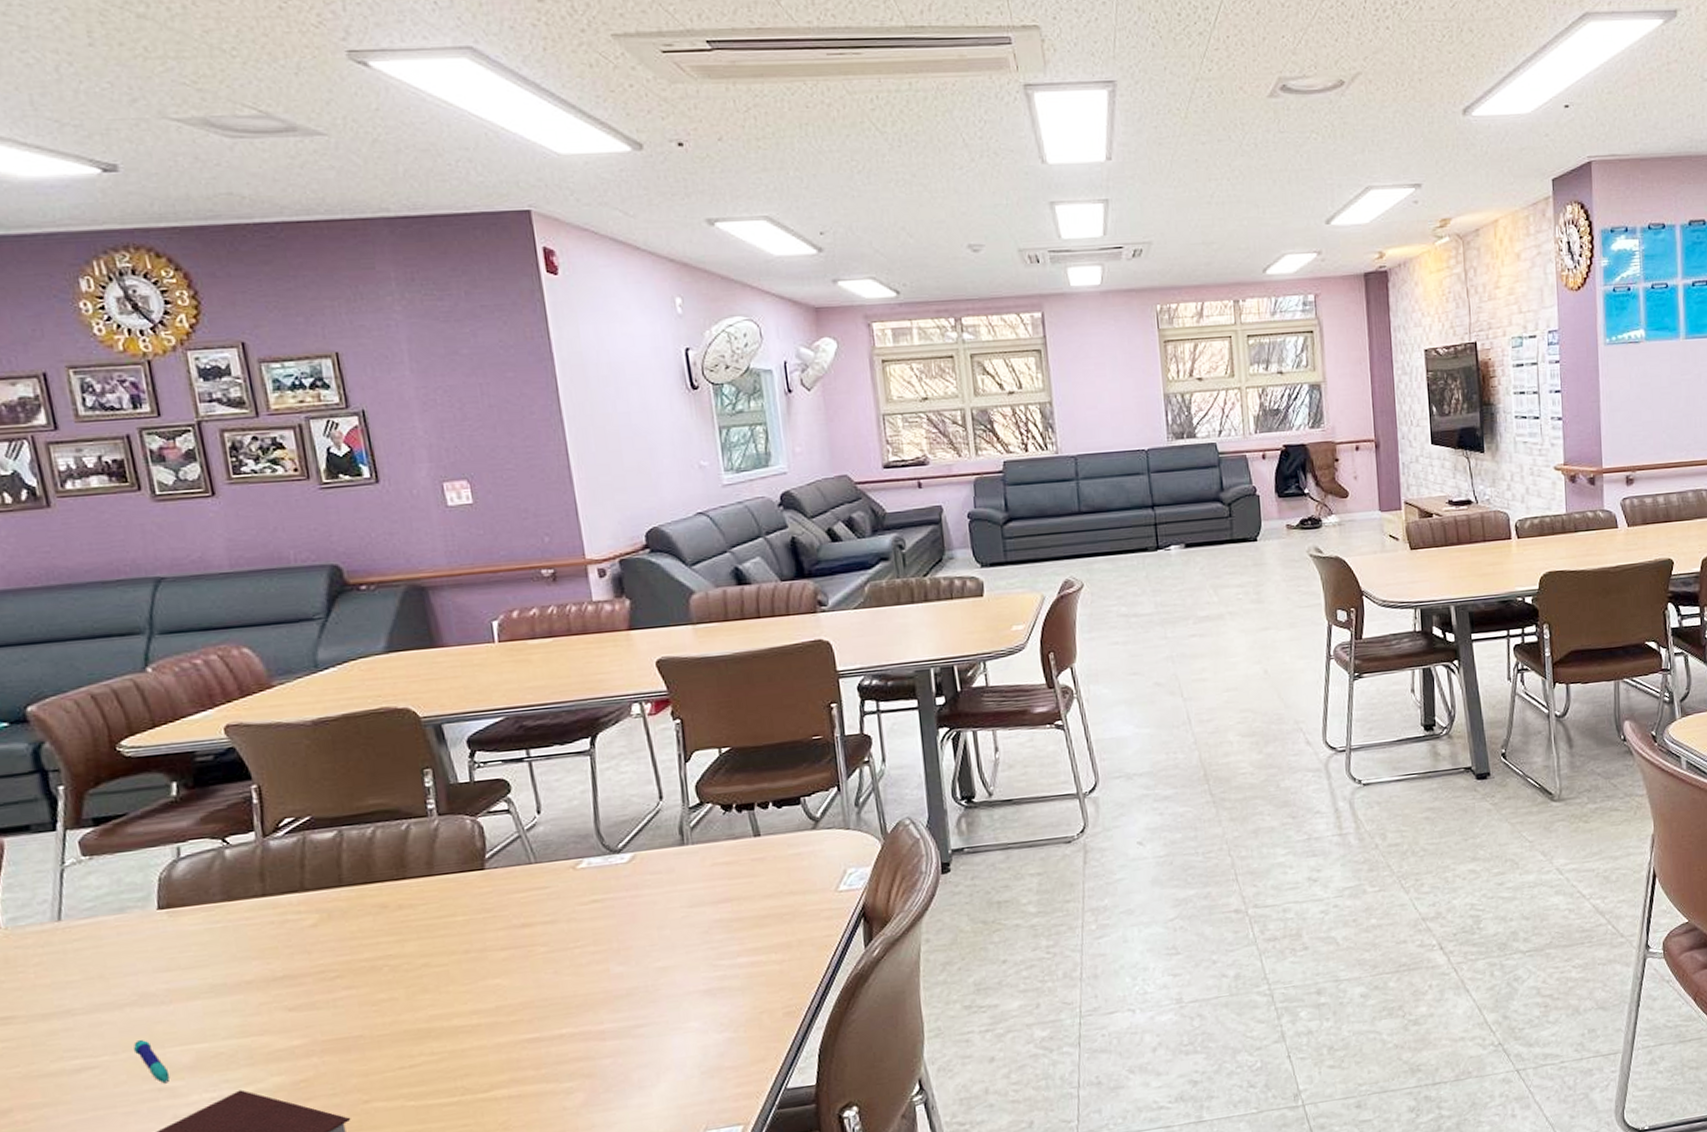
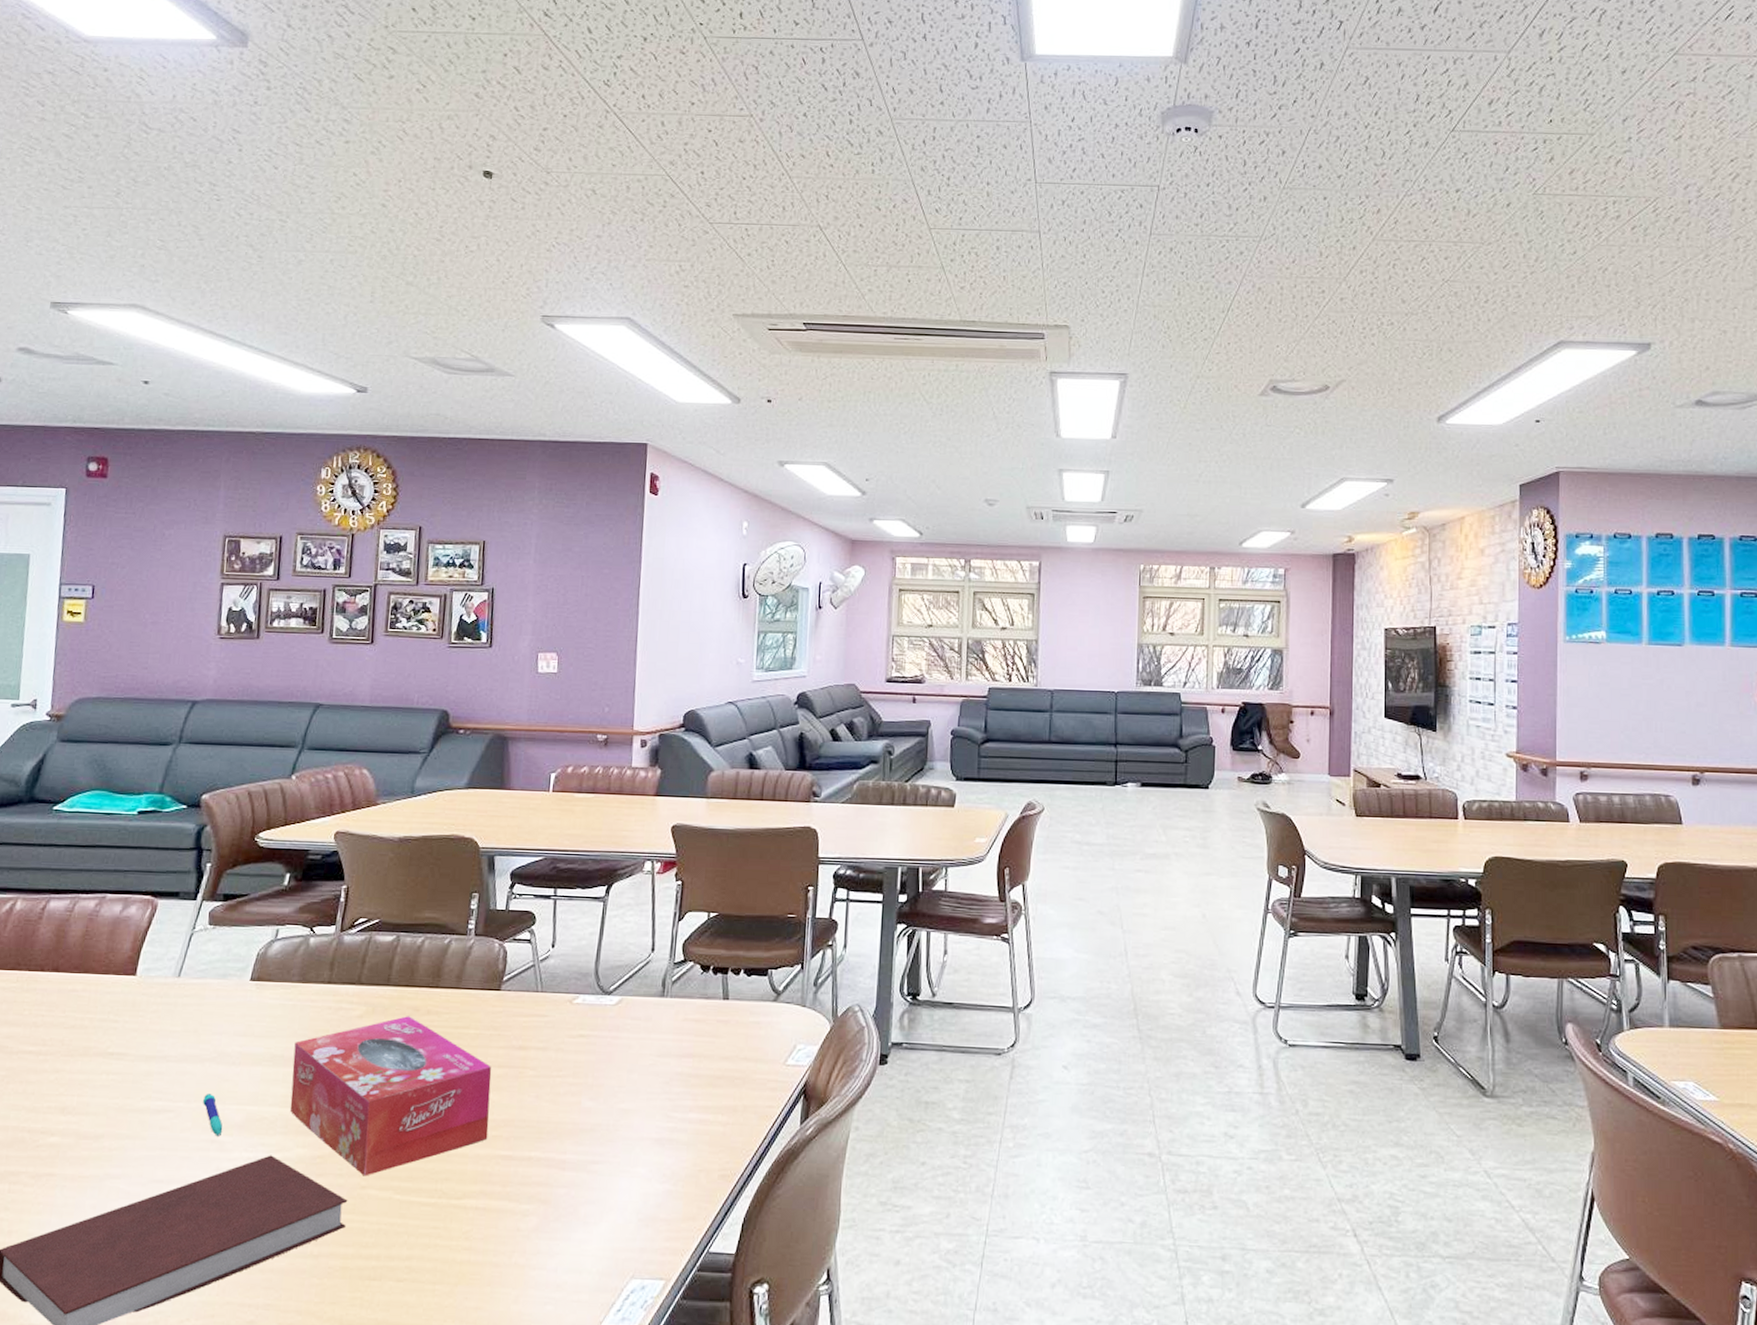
tissue box: none [237,914,506,1091] -> present [290,1016,492,1177]

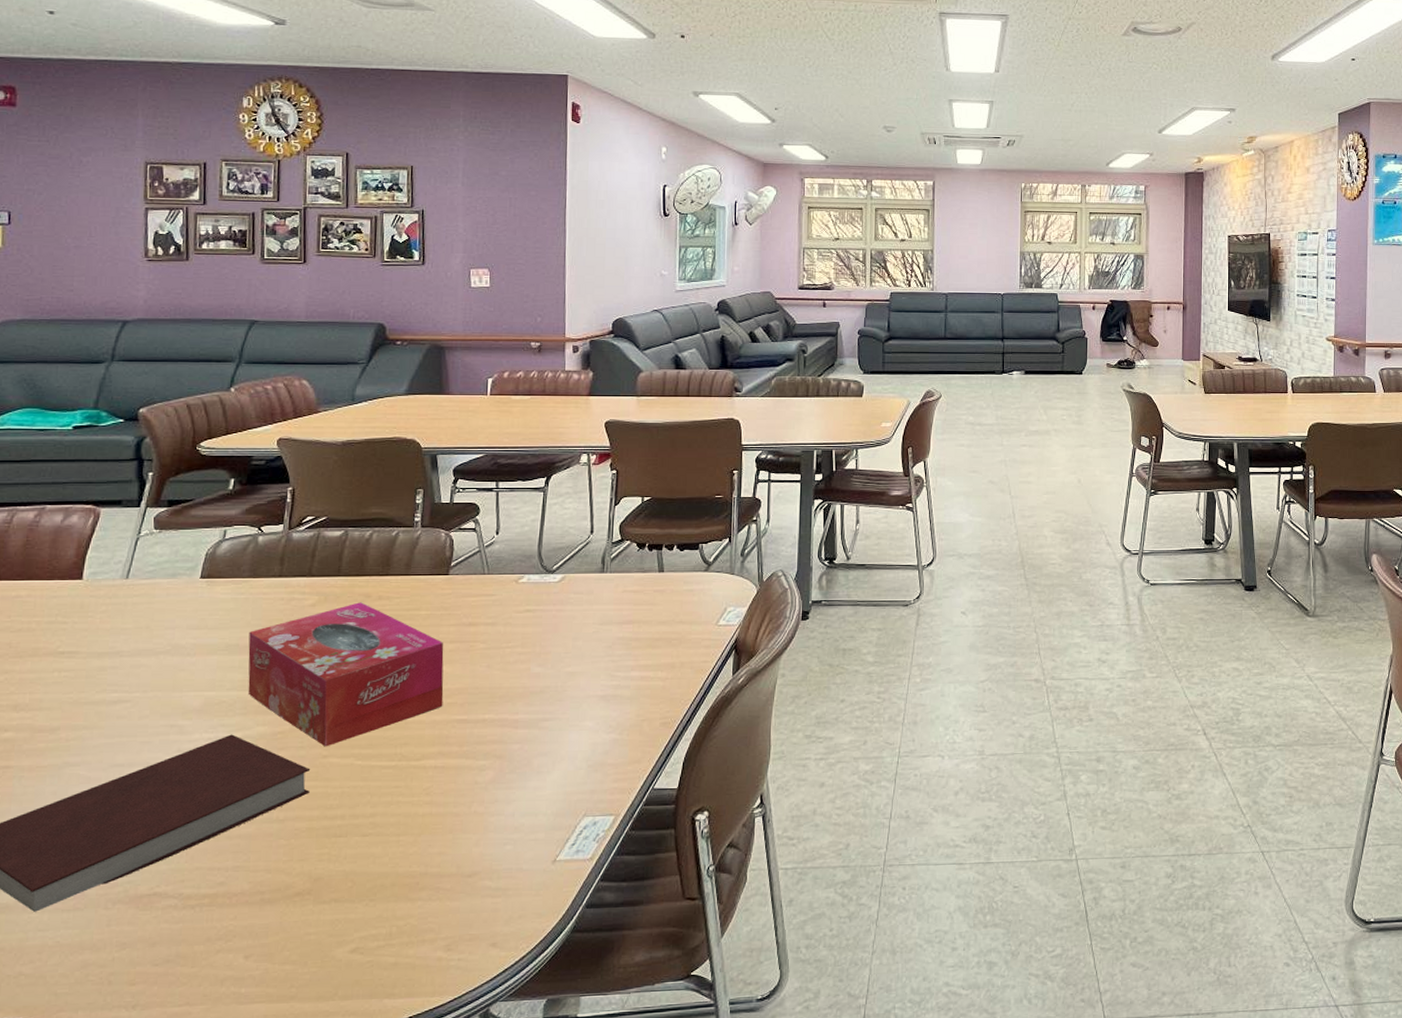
pen: present [203,1094,223,1137] -> none [160,683,182,721]

